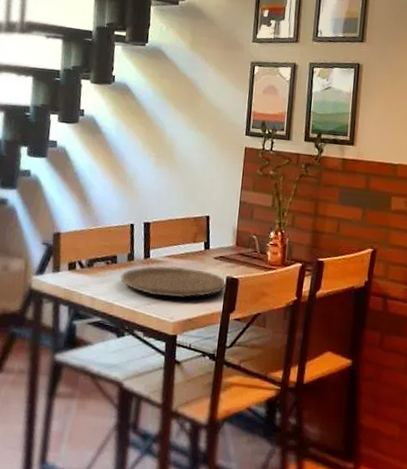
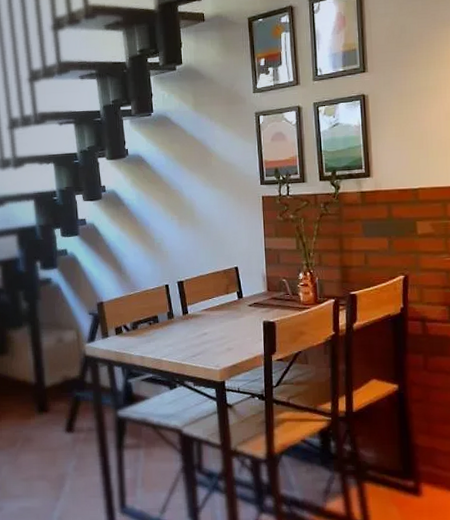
plate: present [120,265,226,298] -> none [164,317,264,348]

